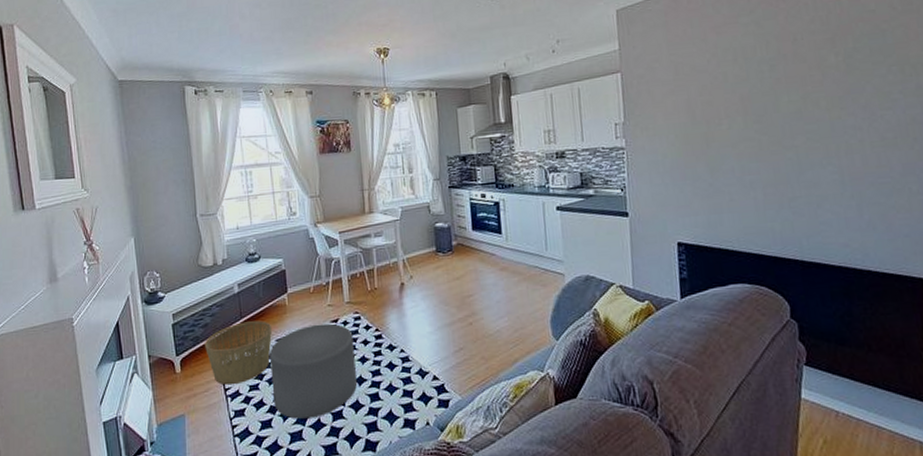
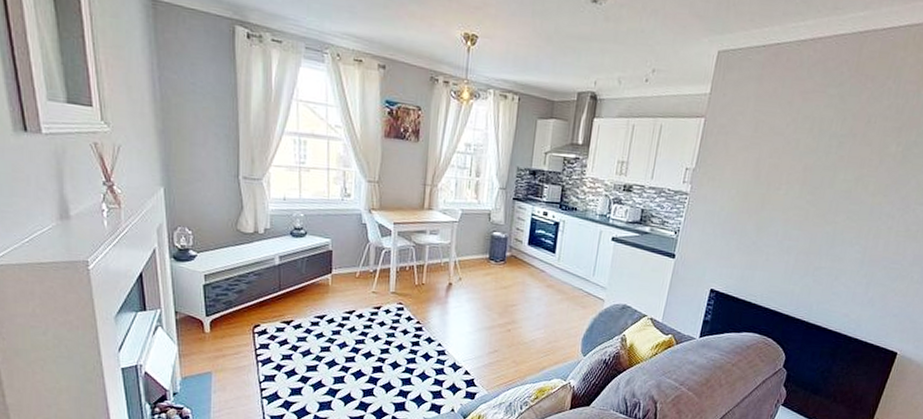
basket: present [205,320,273,385] -> none [238,294,312,352]
pouf: present [270,323,357,419] -> none [305,308,394,392]

